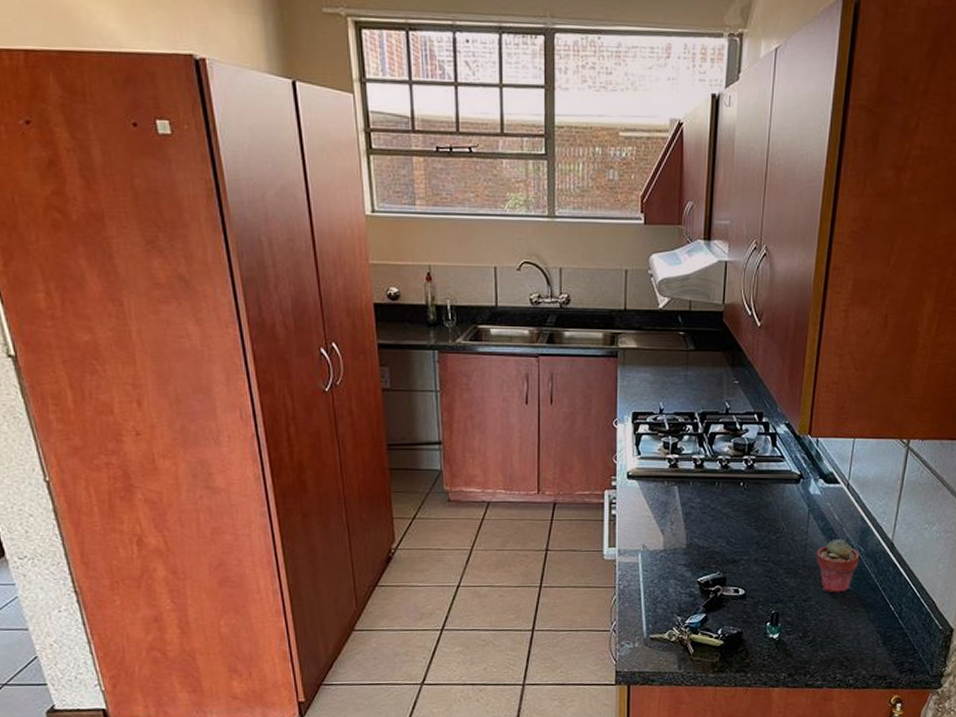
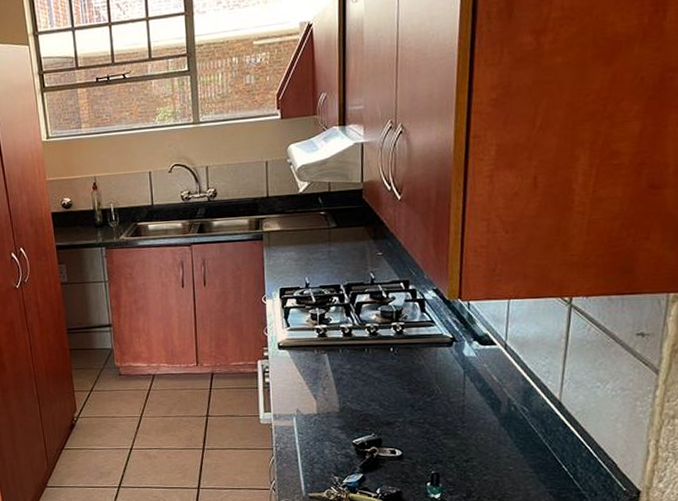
potted succulent: present [816,538,859,594] -> none [476,399,524,454]

